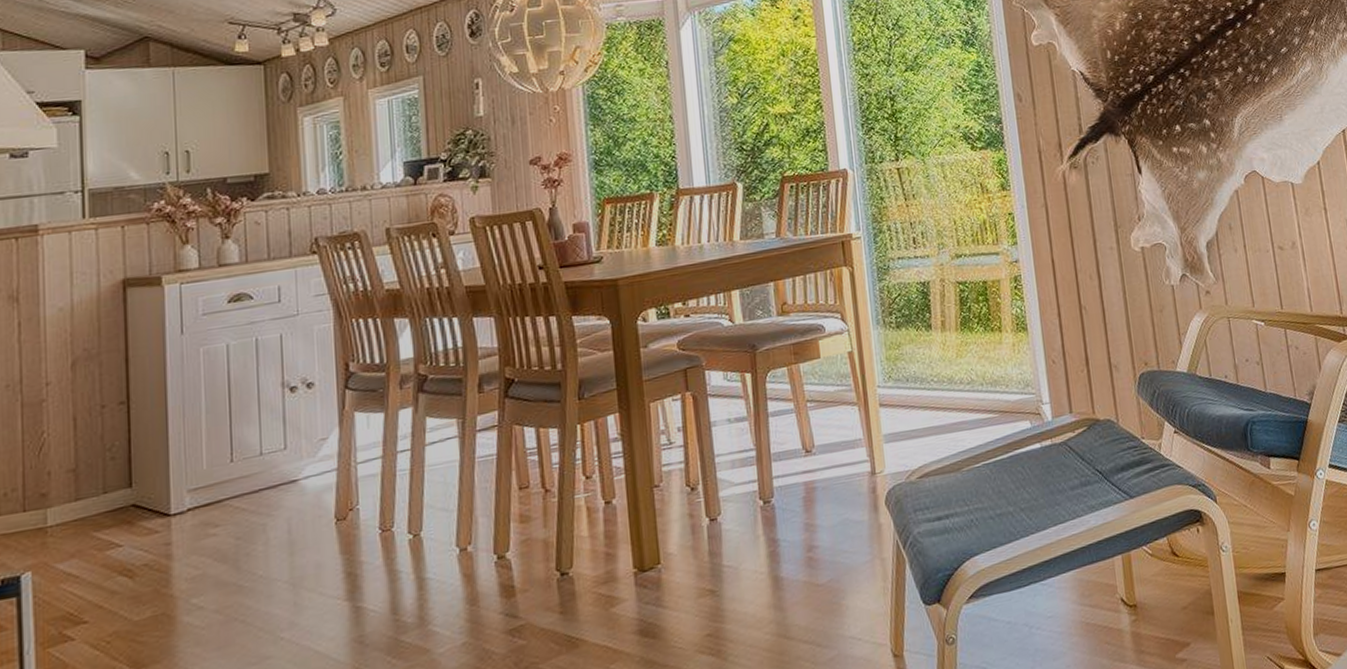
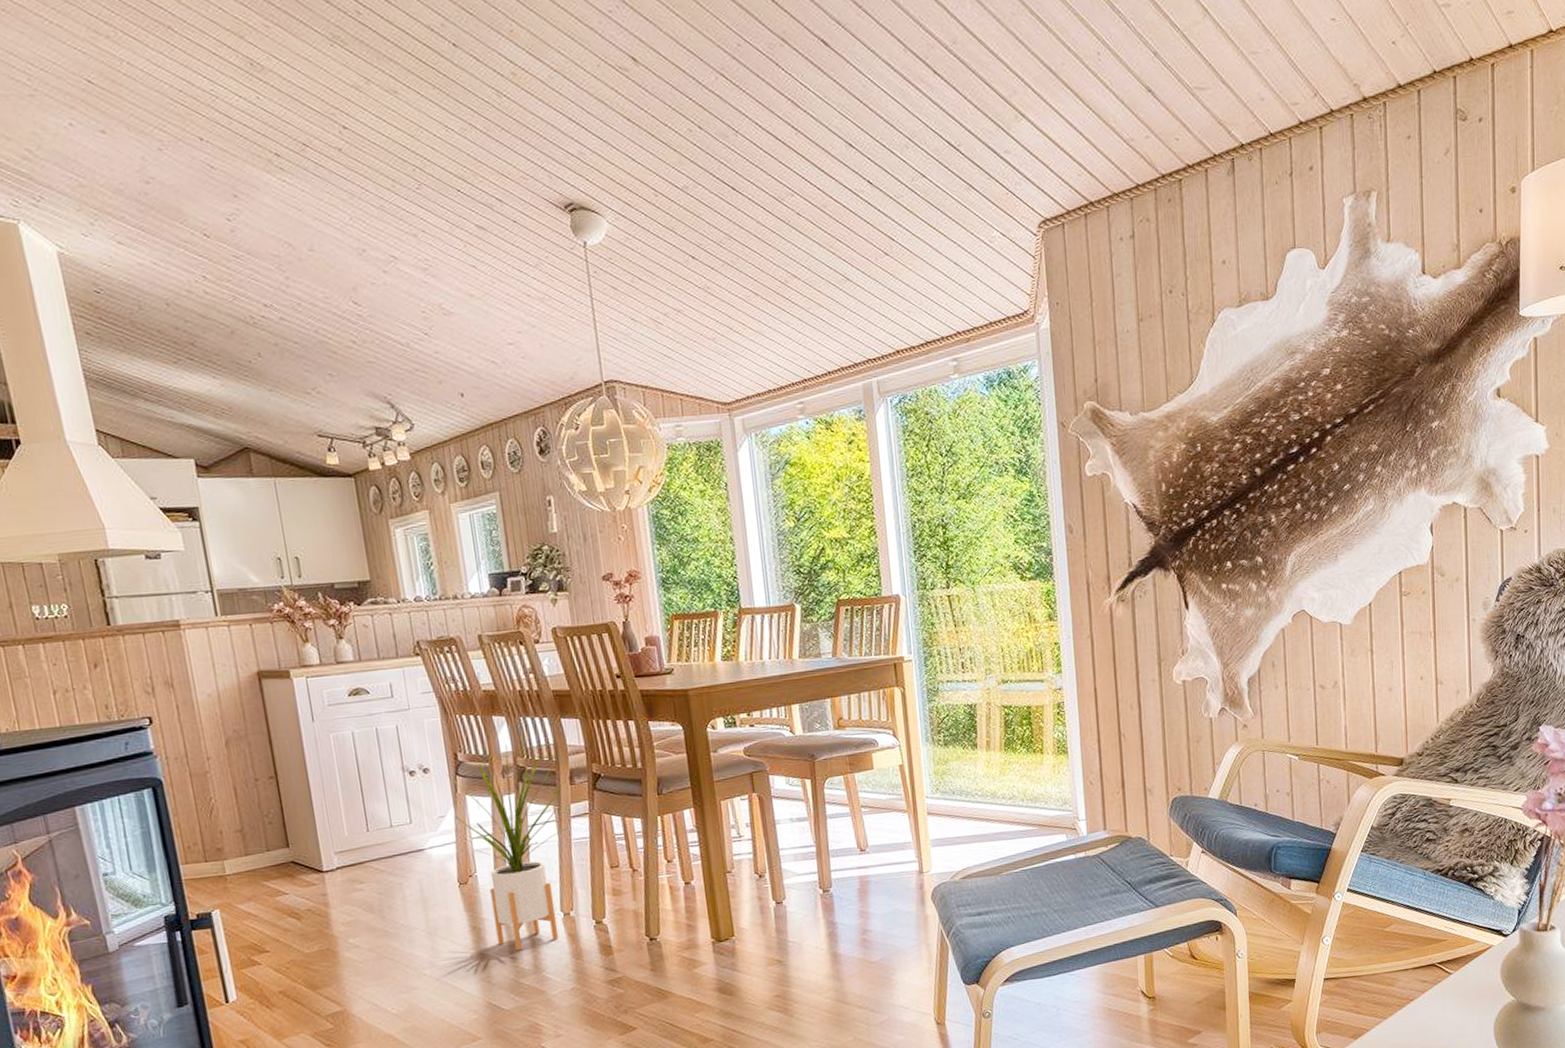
house plant: none [333,350,471,600] -> present [446,744,567,951]

